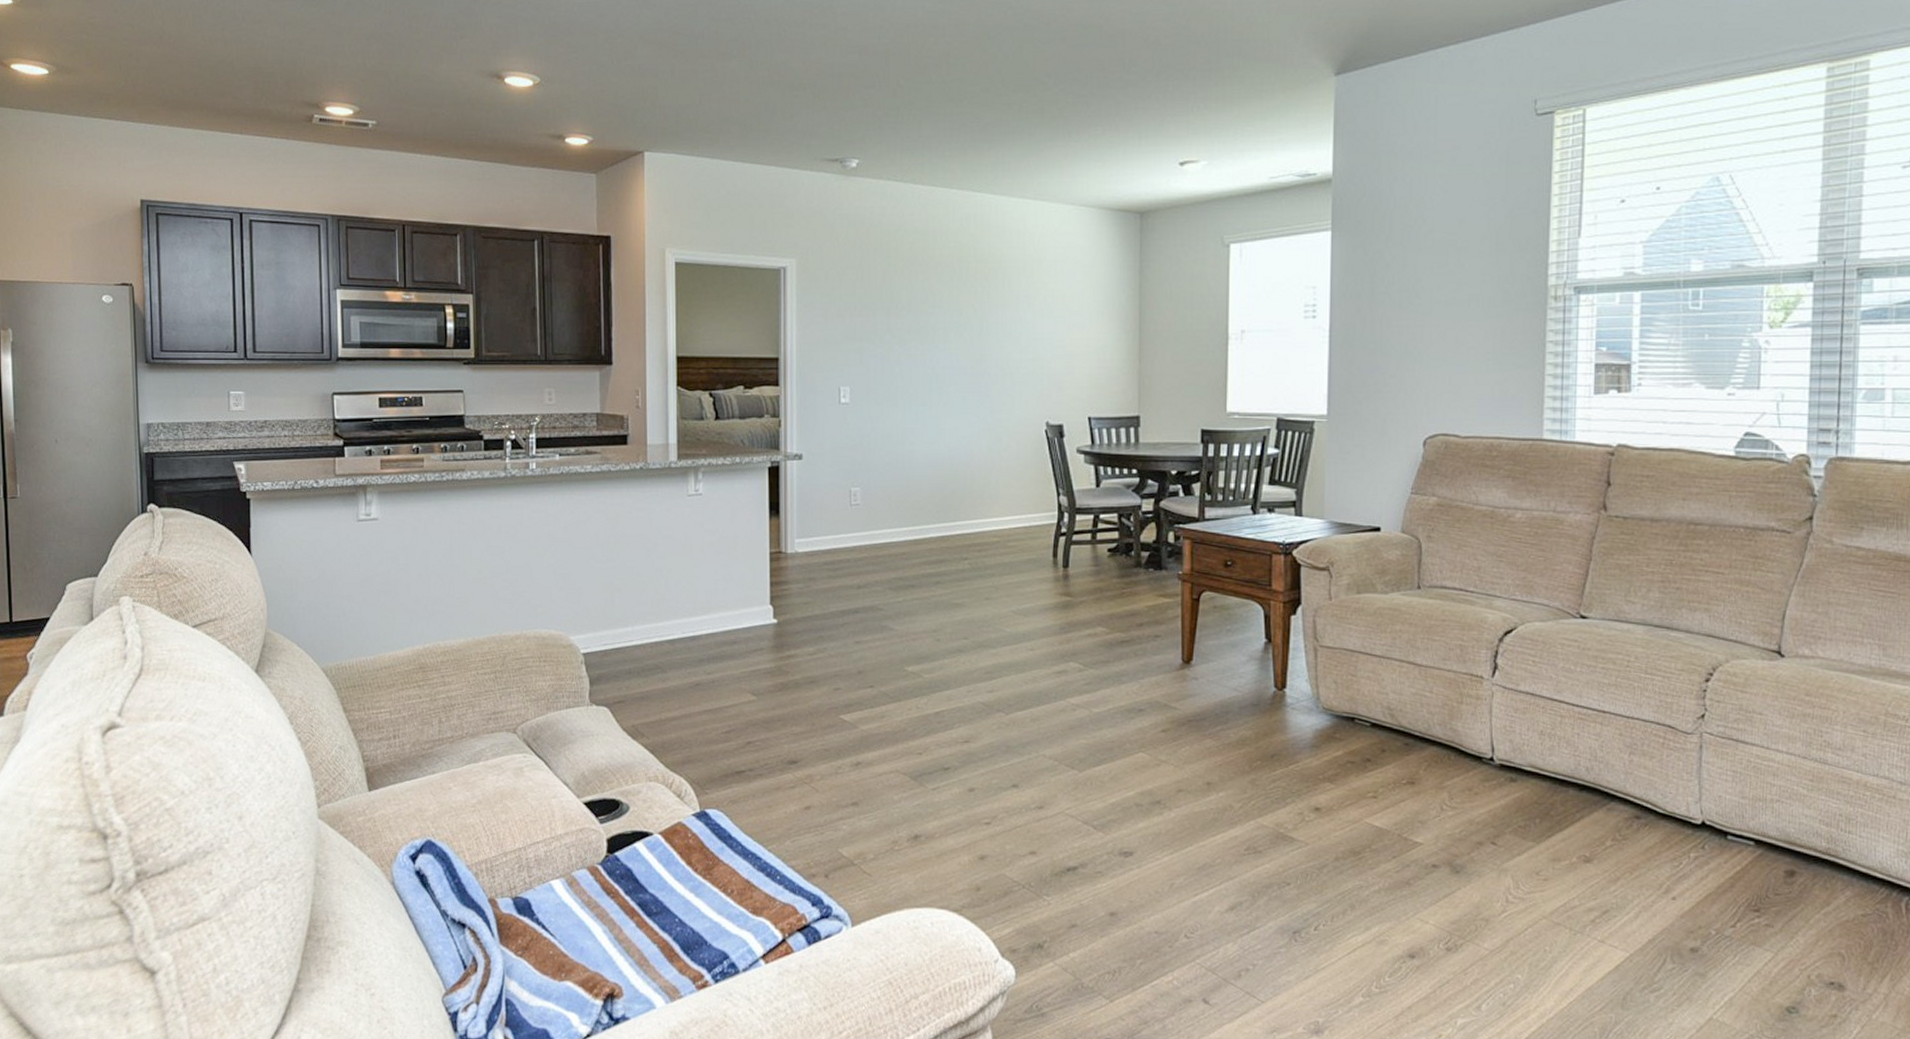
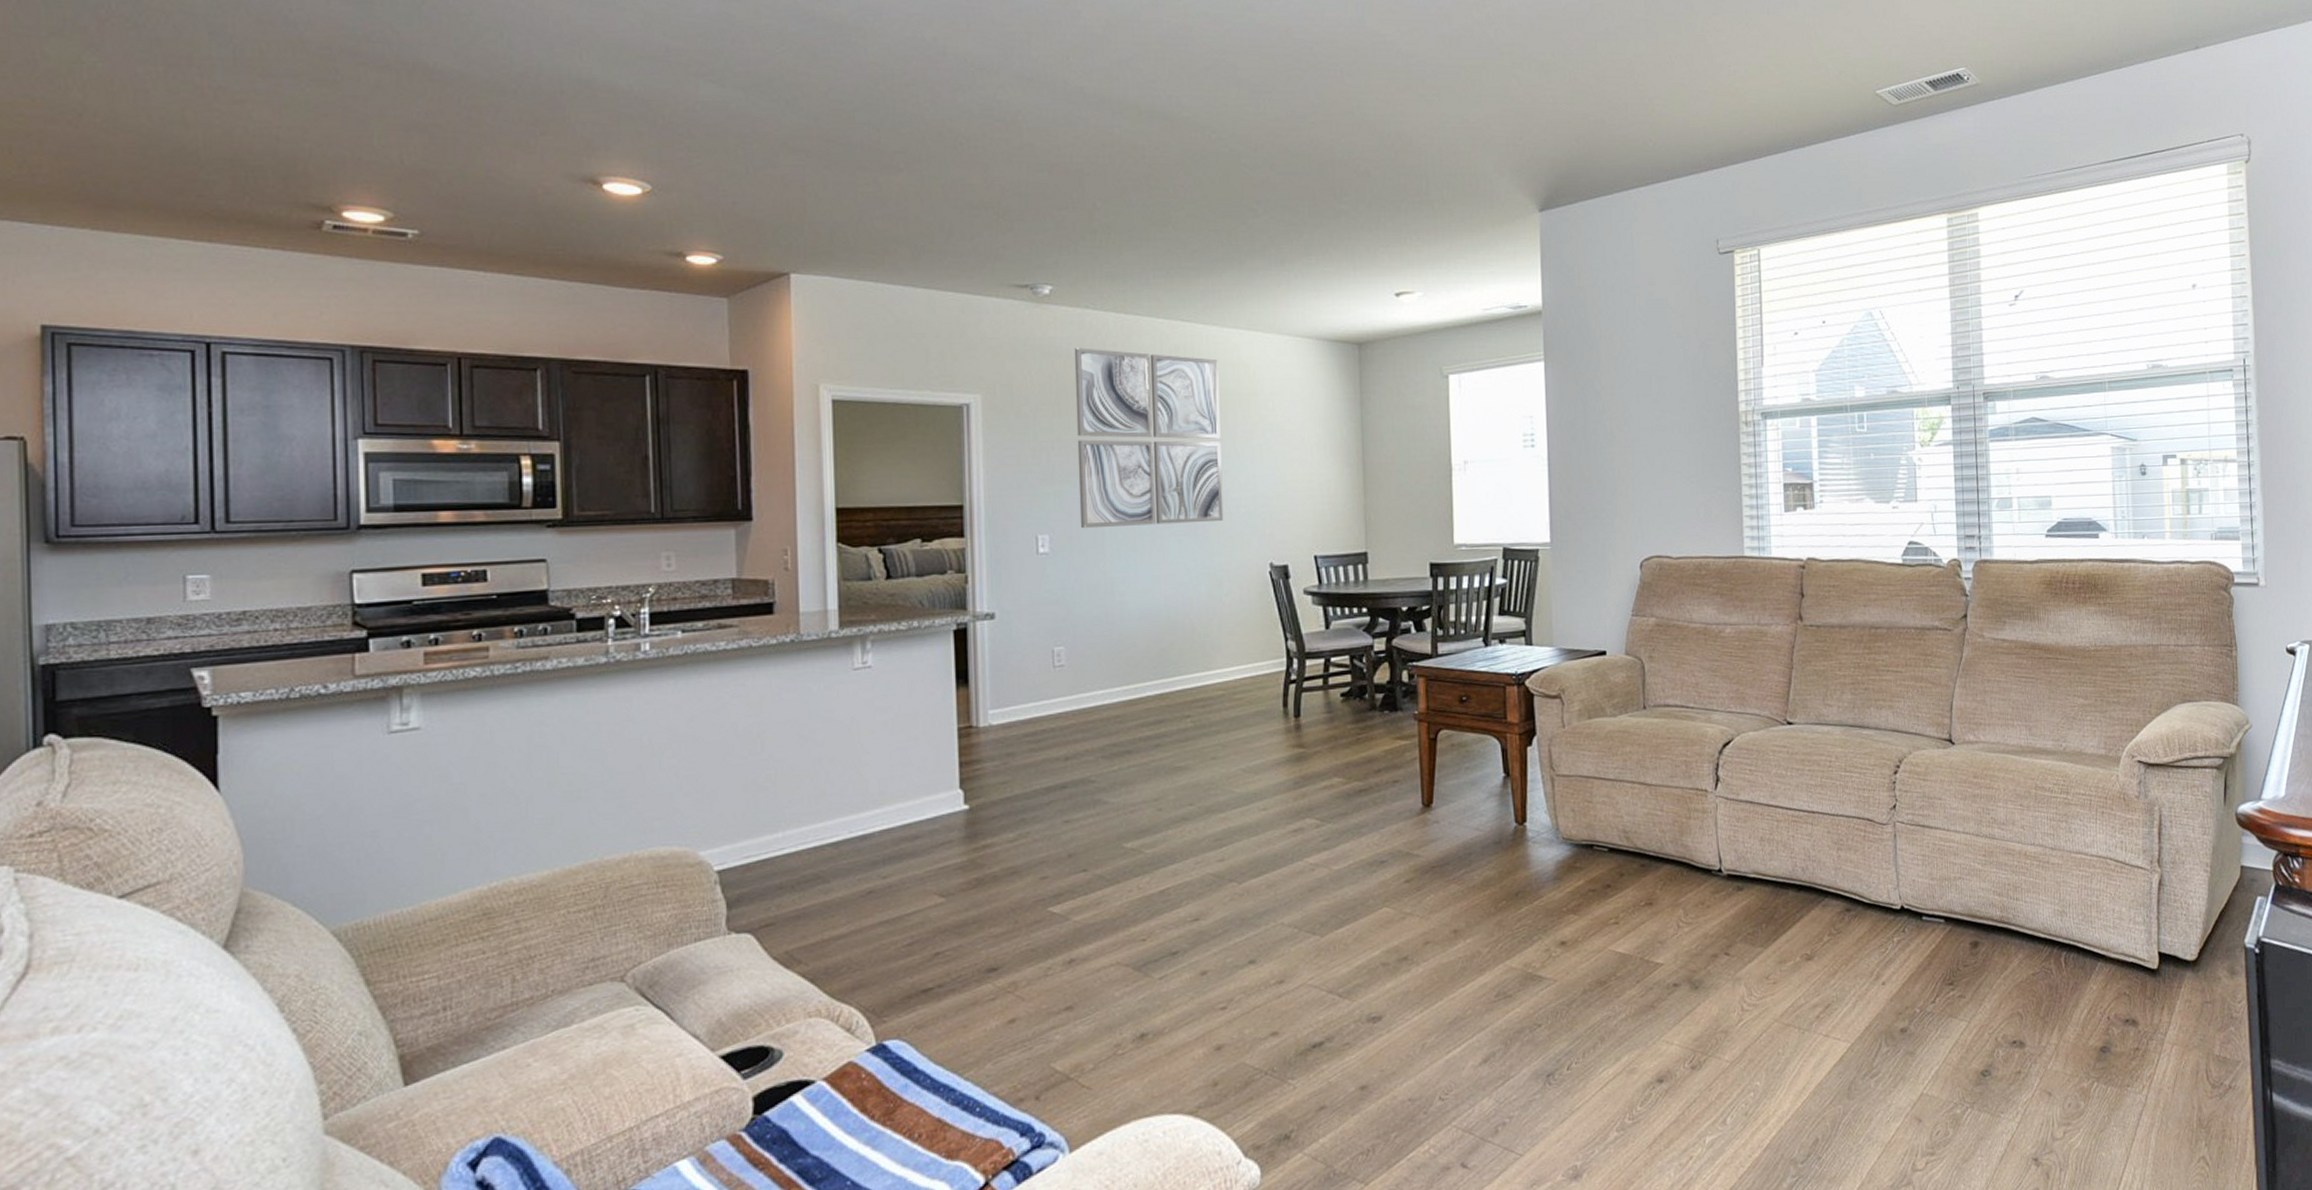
wall art: none [876,216,1005,383] -> present [1074,348,1224,529]

